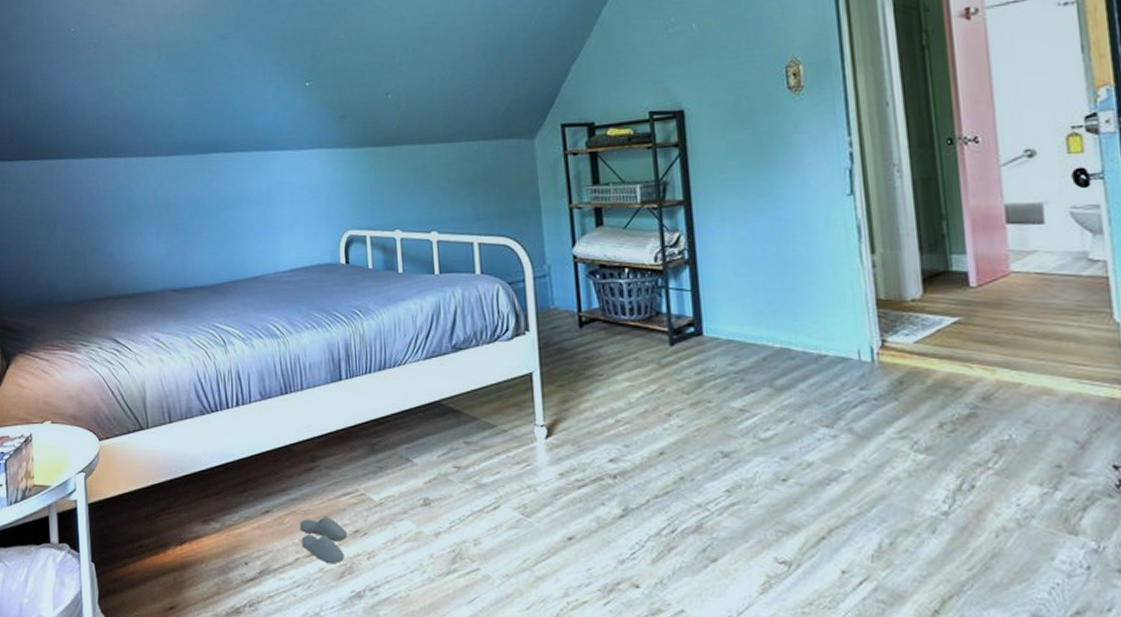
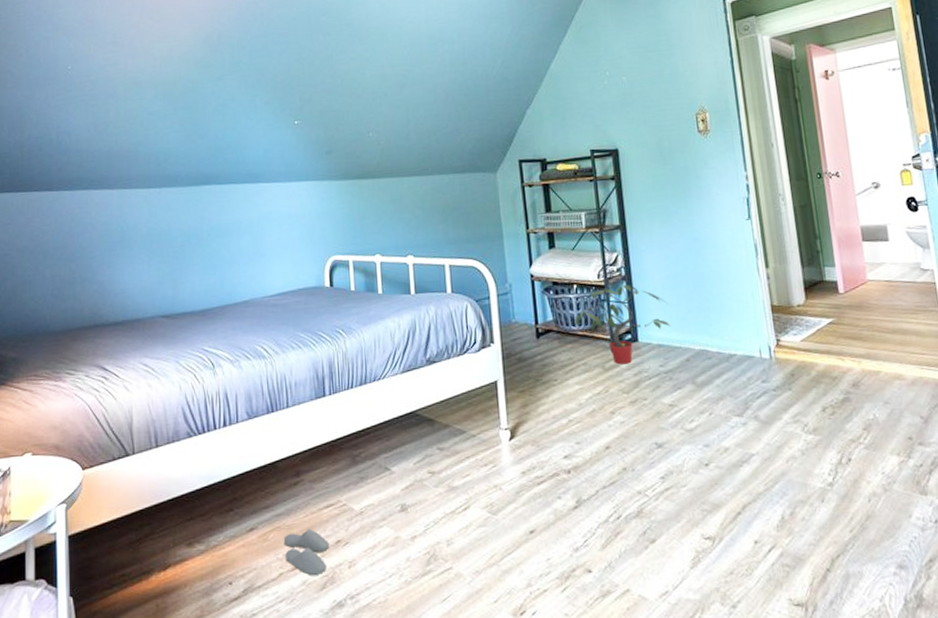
potted plant: none [625,268,744,361] -> present [574,283,671,365]

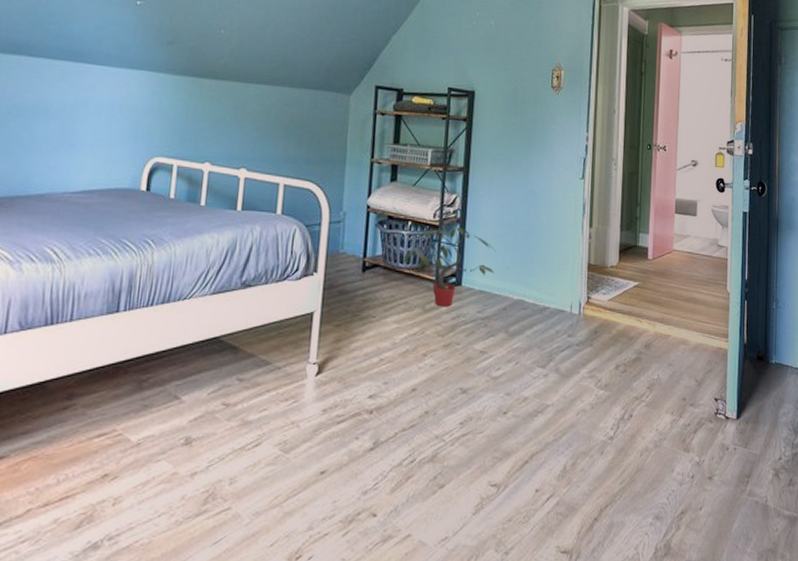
slippers: present [283,528,330,575] -> none [38,459,95,512]

